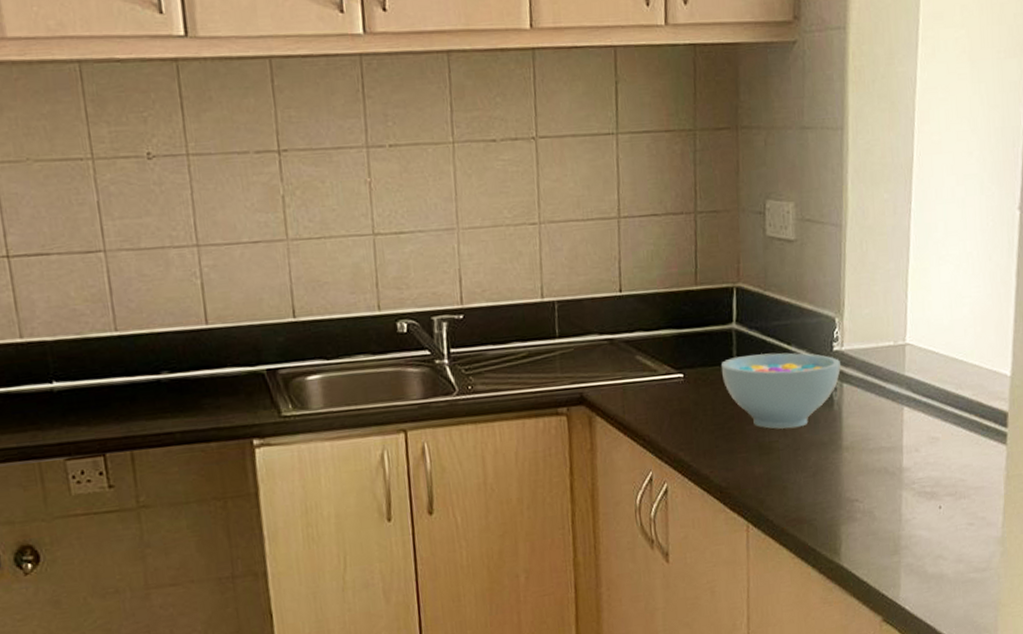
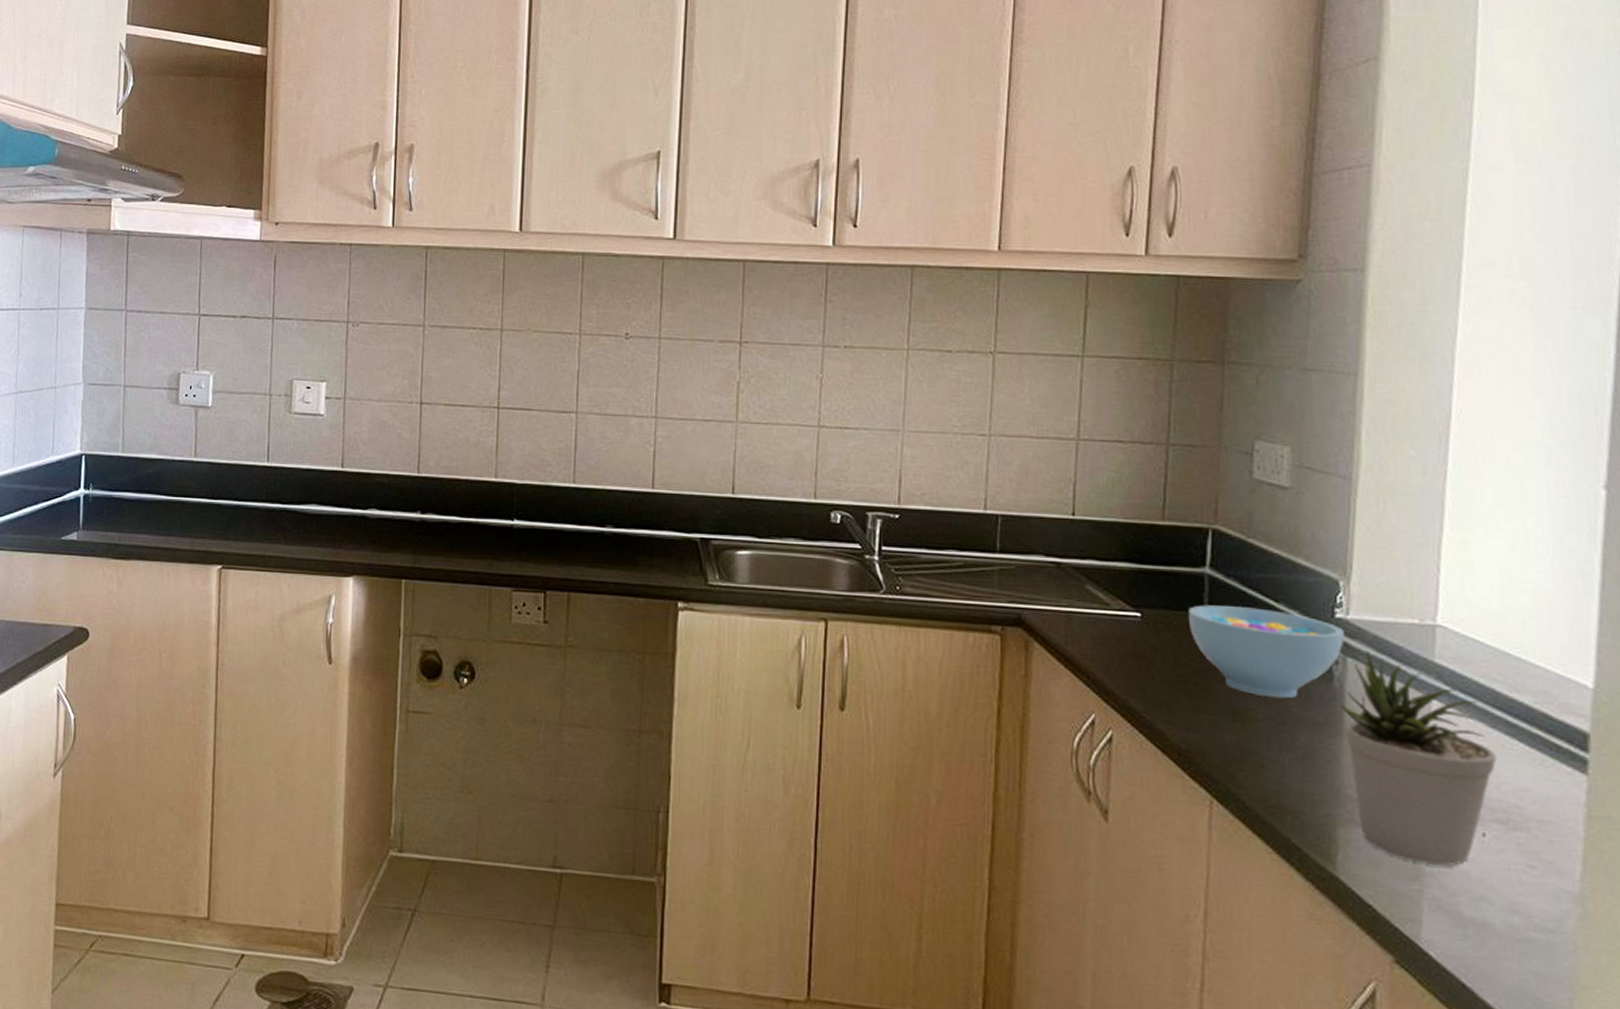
potted plant: none [838,375,948,540] -> present [1339,650,1497,867]

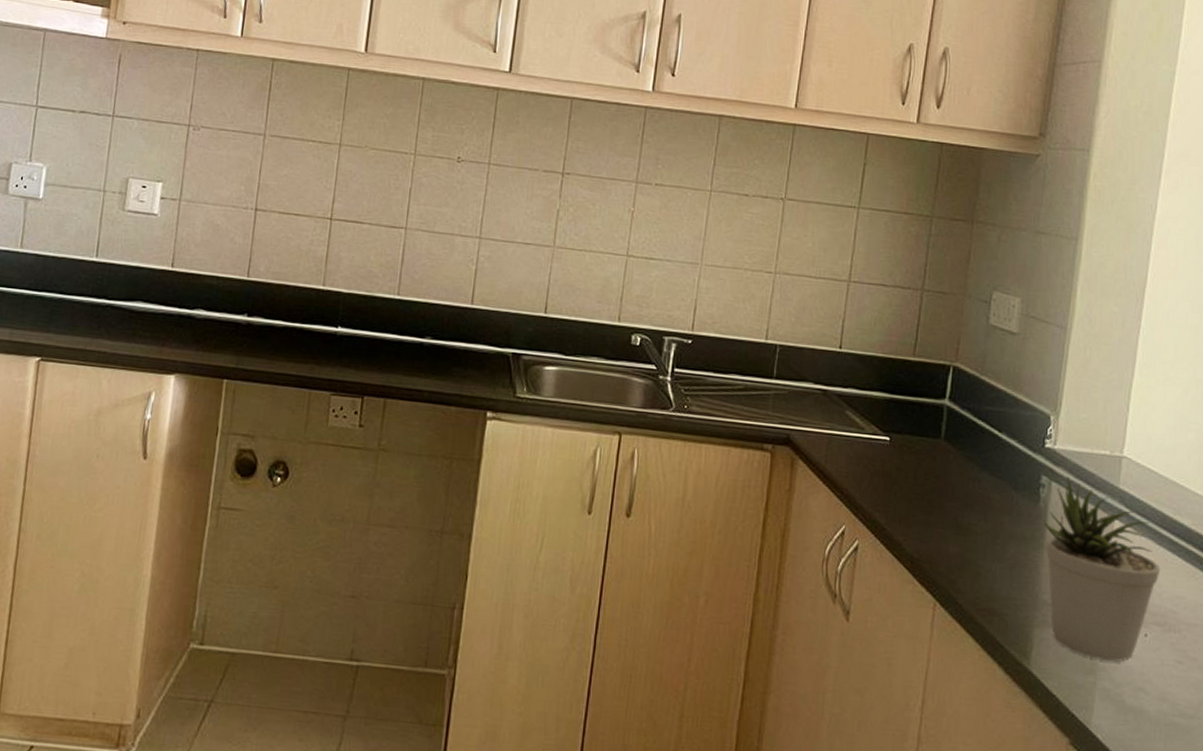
bowl: present [1187,605,1344,699] -> none [927,432,1051,516]

